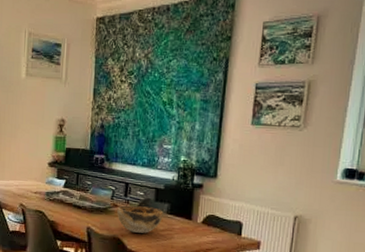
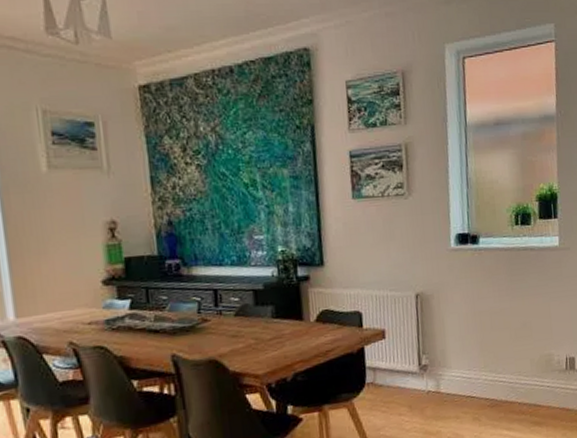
decorative bowl: present [117,205,163,233] -> none [208,313,268,350]

